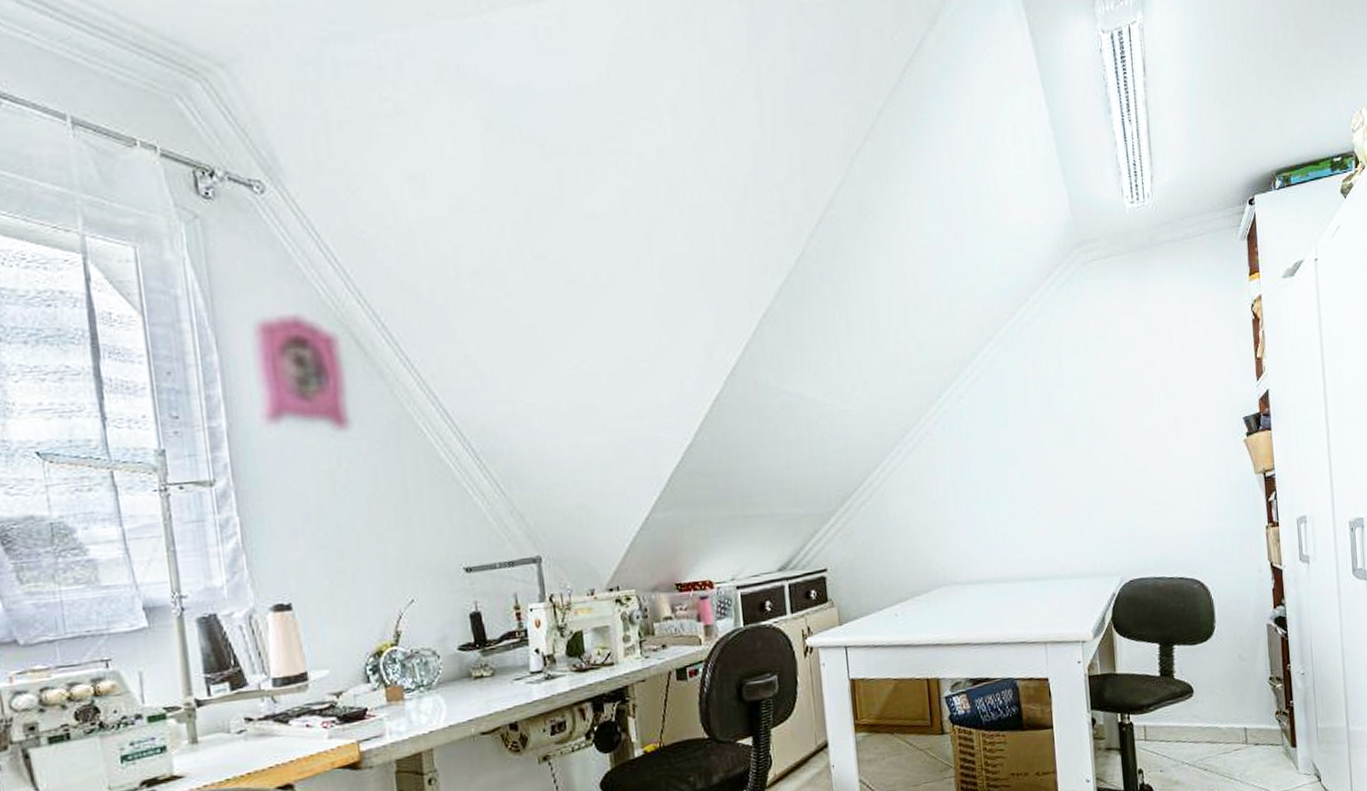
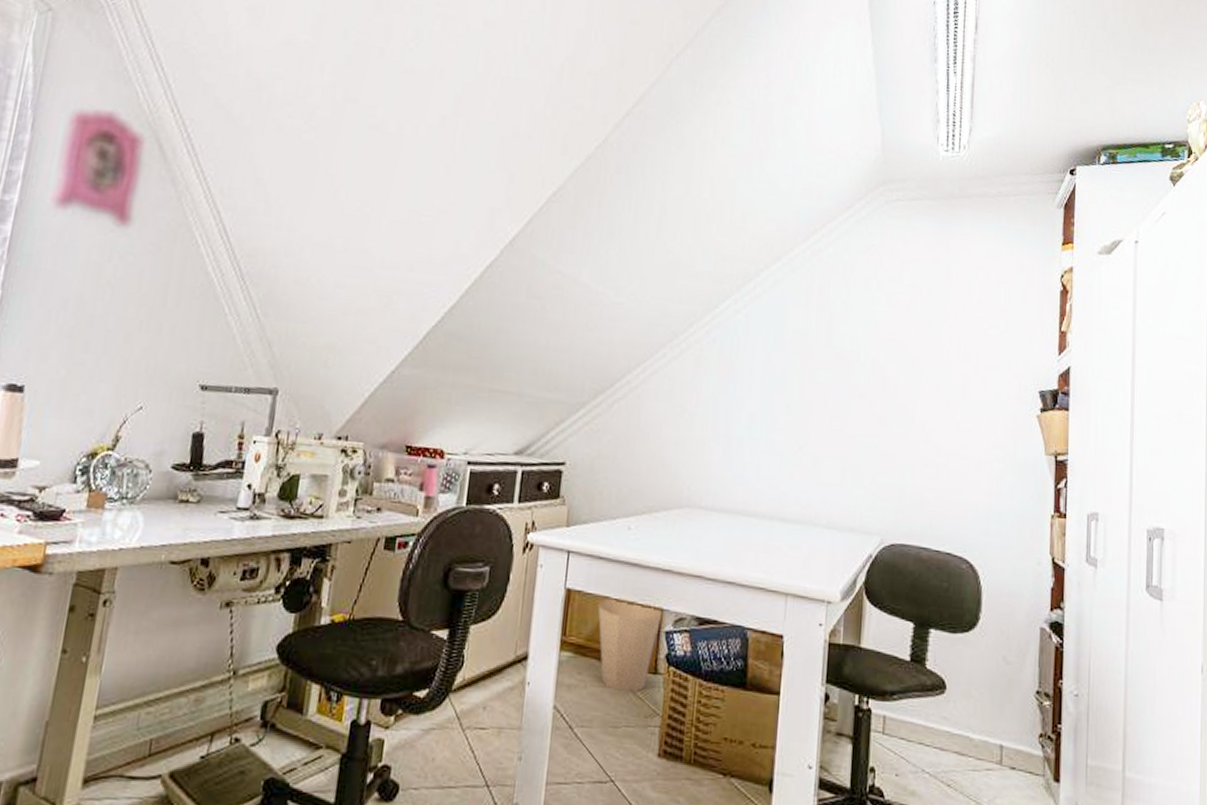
trash can: none [881,676,940,755] -> present [598,598,663,693]

